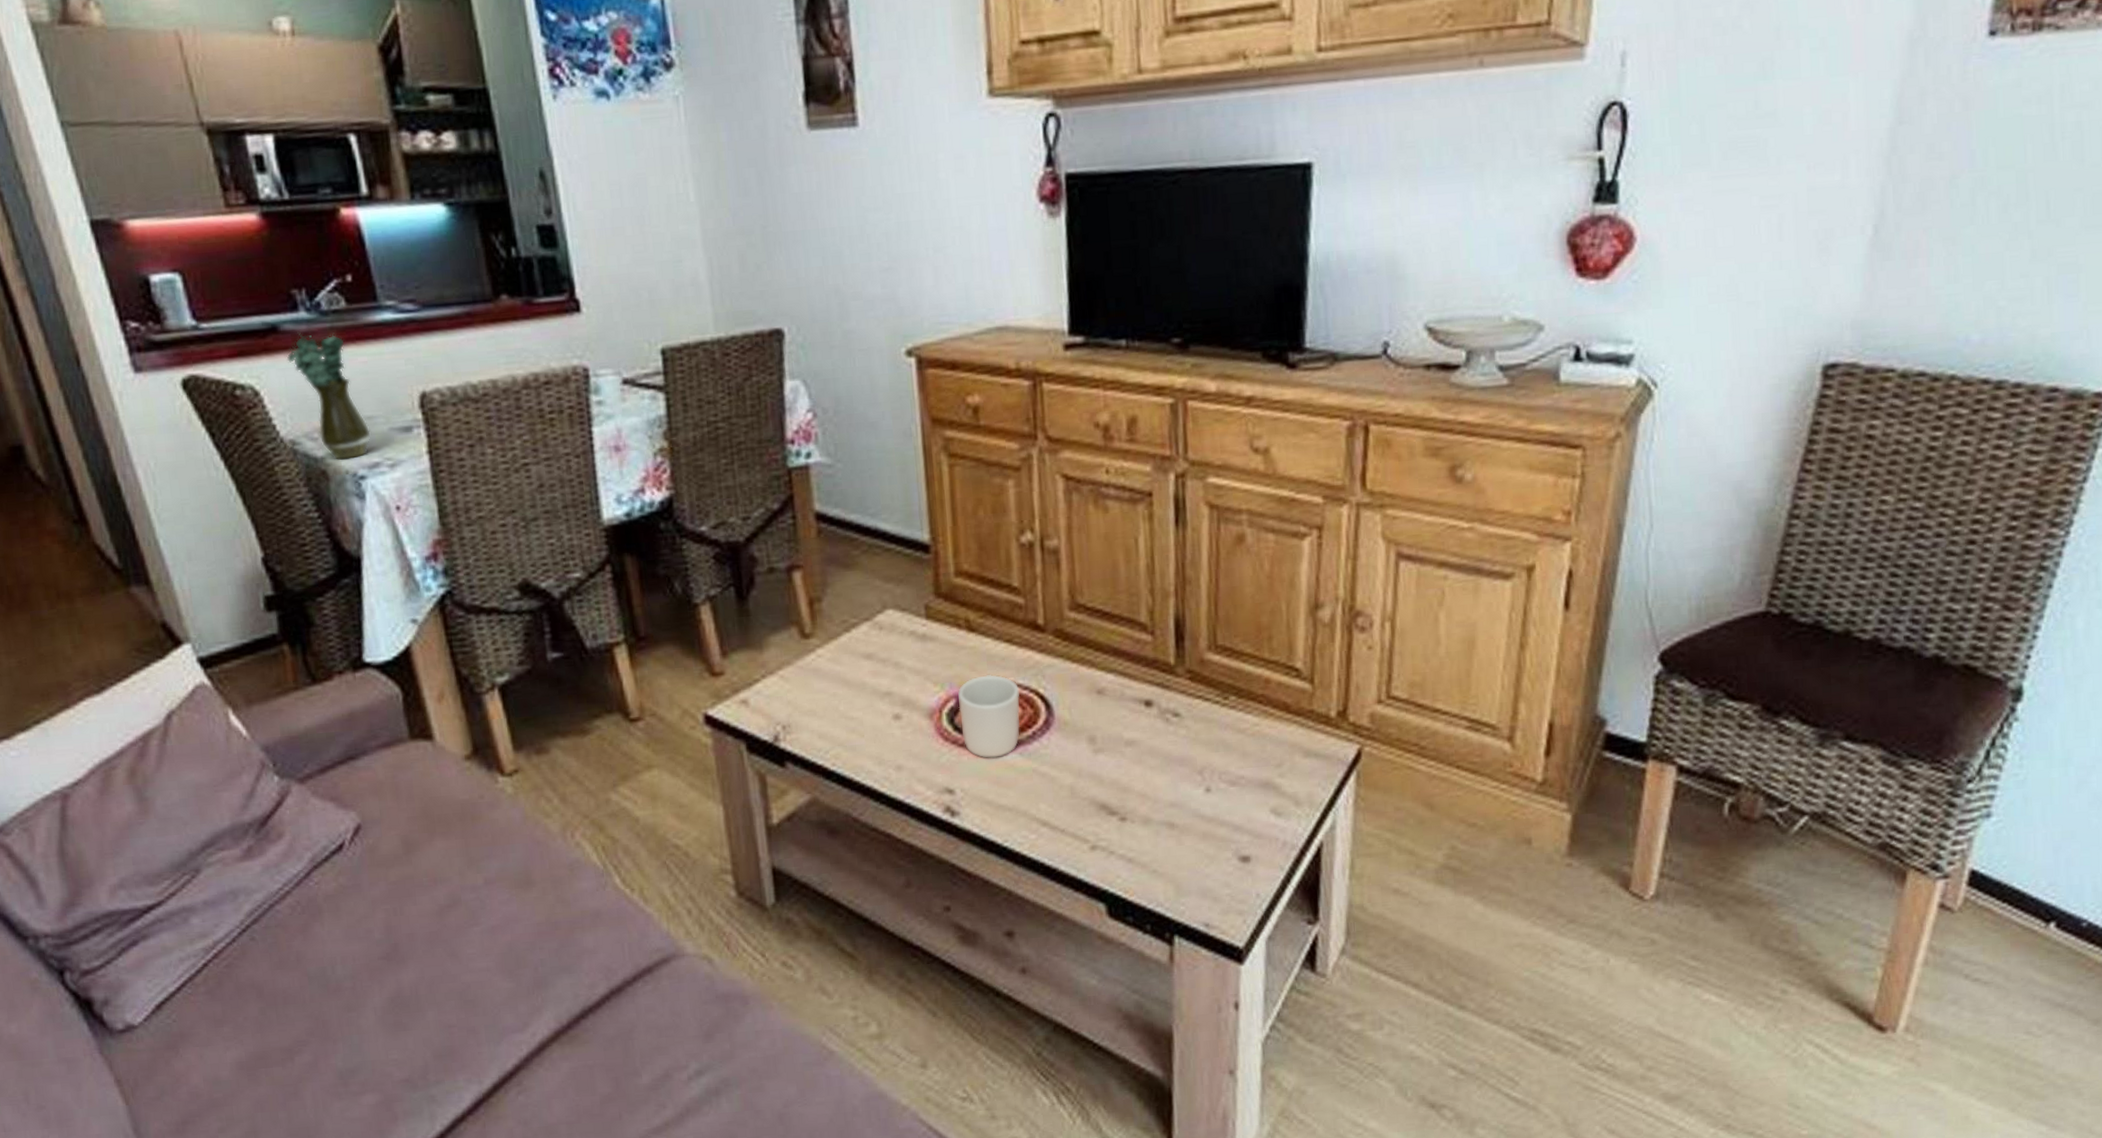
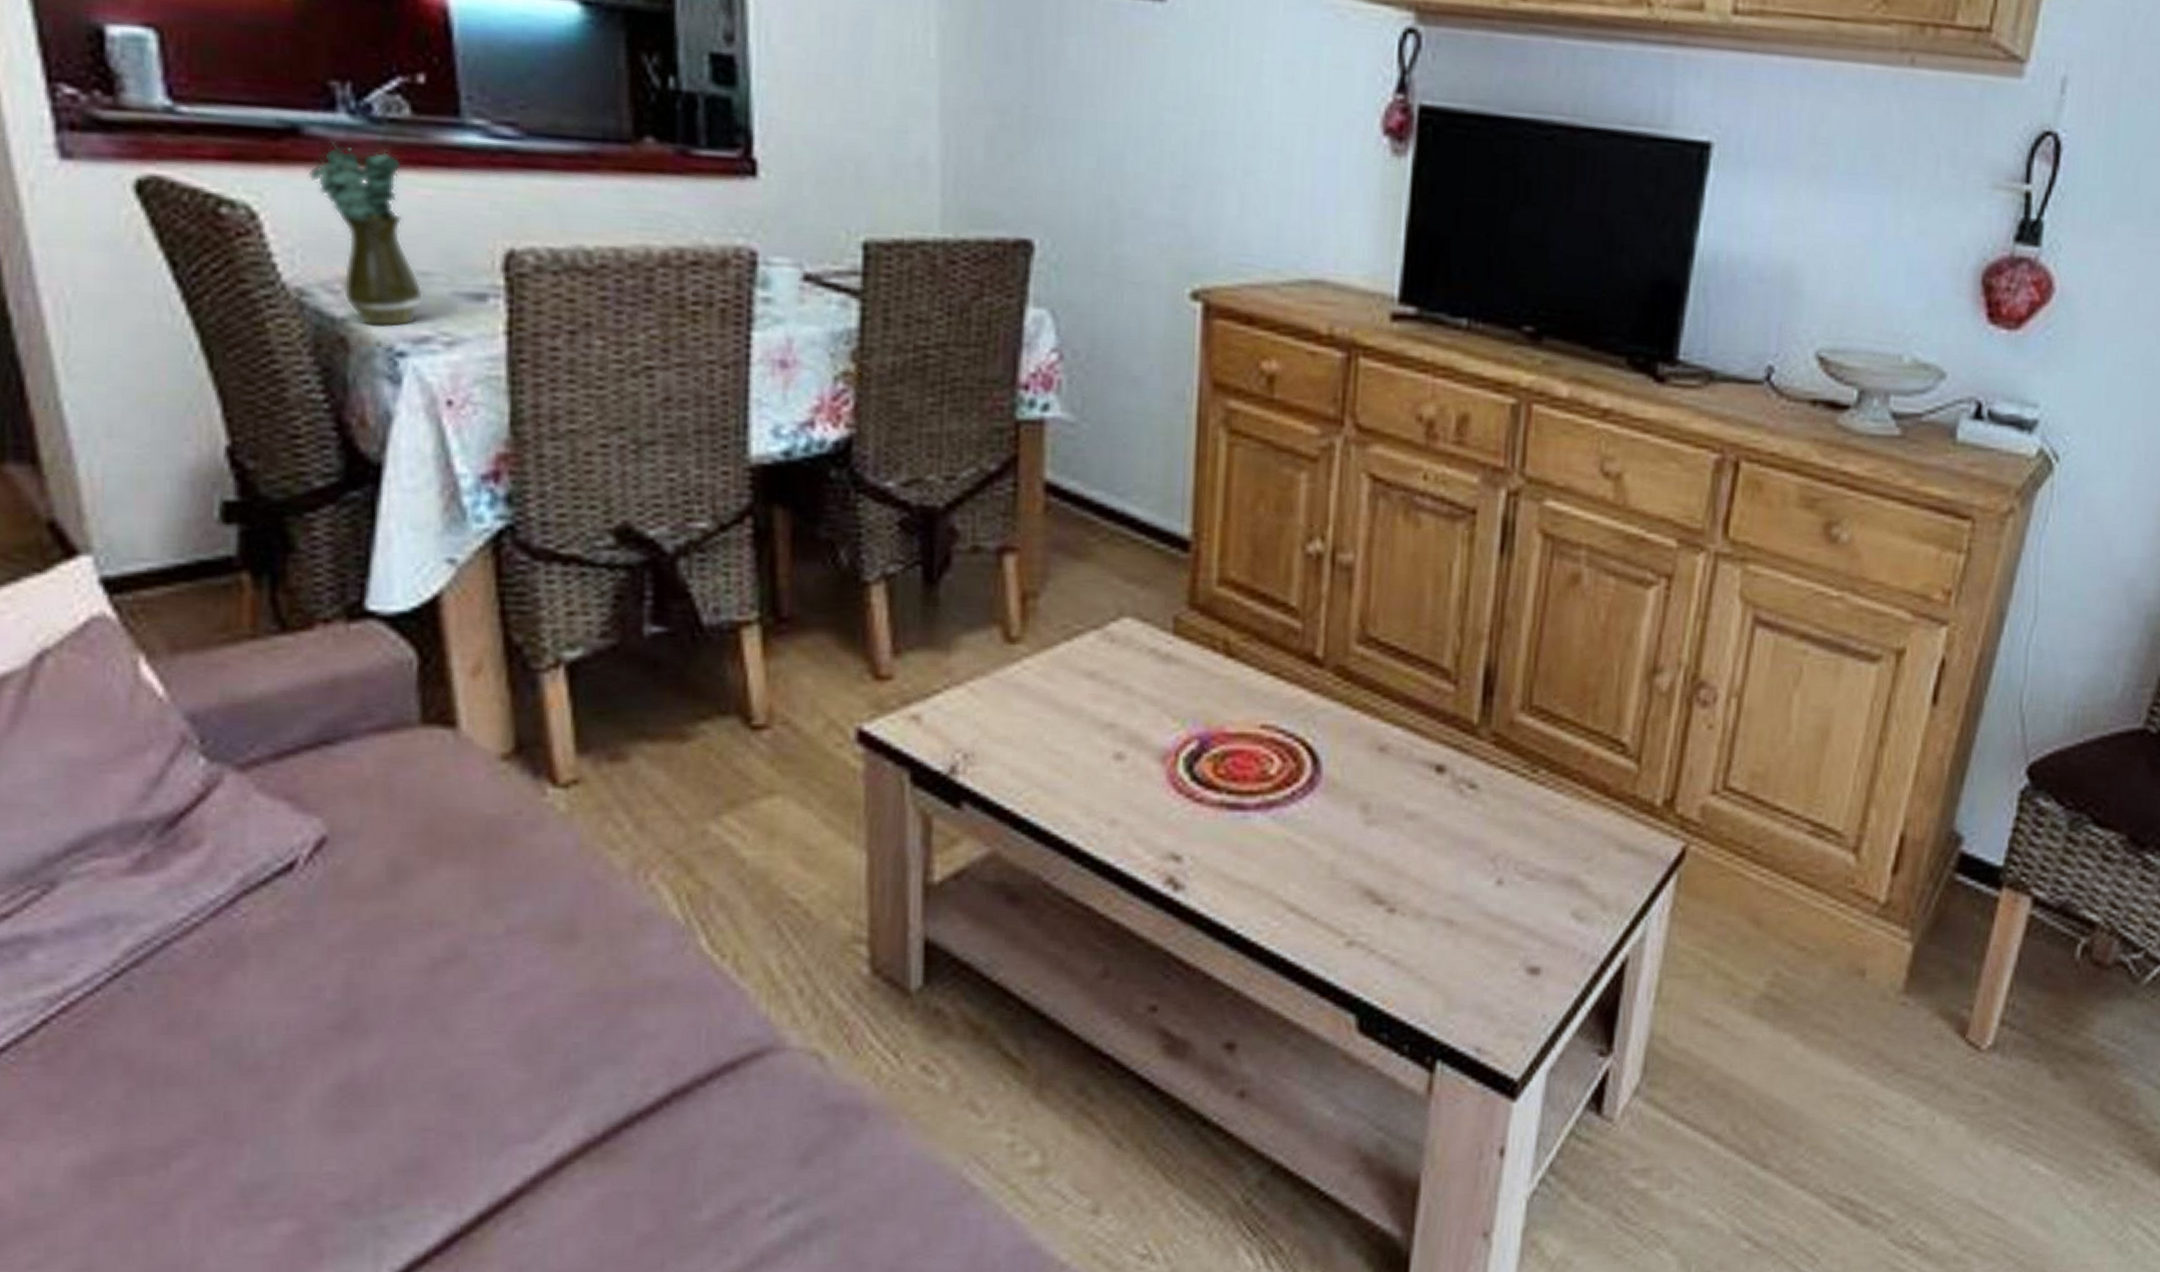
mug: present [958,674,1021,758] -> none [1200,713,1281,820]

